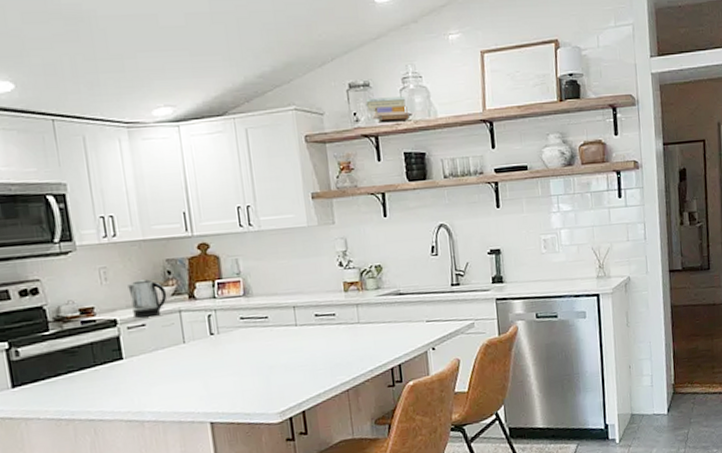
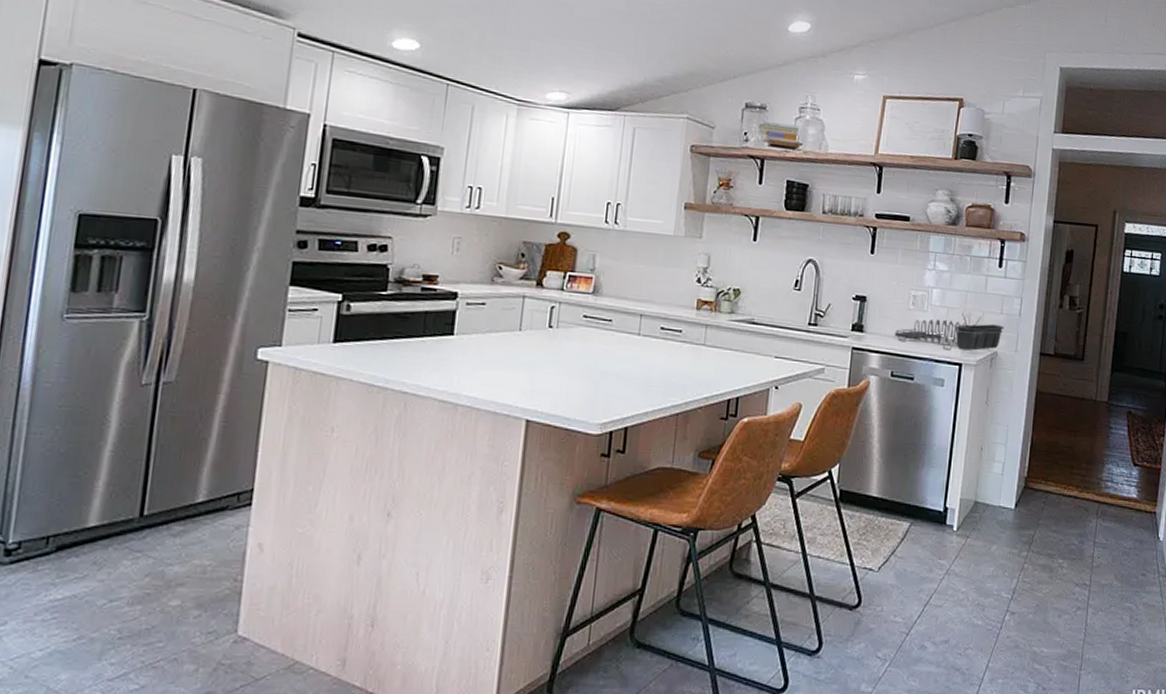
kettle: present [128,279,167,318] -> none [476,257,516,297]
dish rack: none [532,252,633,285] -> present [894,319,1005,351]

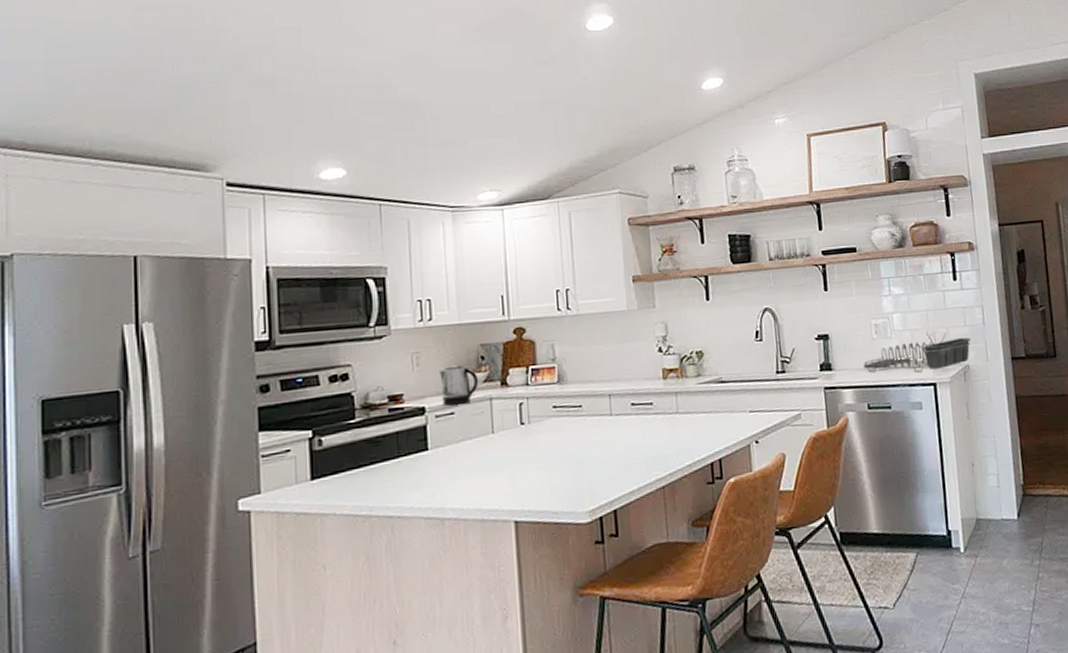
kettle: none [476,257,516,297] -> present [439,365,479,406]
books: present [757,121,800,151] -> none [689,179,735,206]

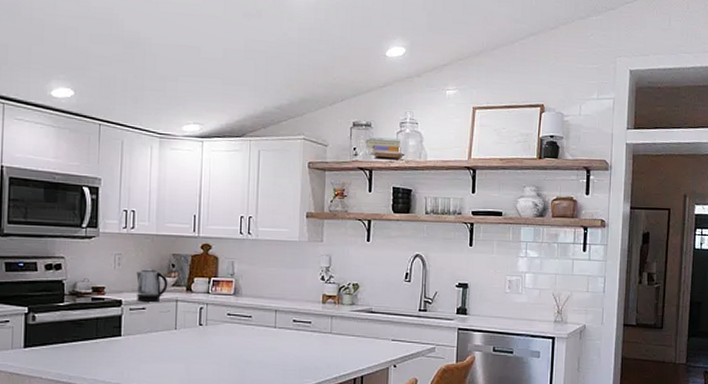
books: none [689,179,735,206] -> present [364,137,402,162]
dish rack: present [863,337,971,373] -> none [494,299,591,326]

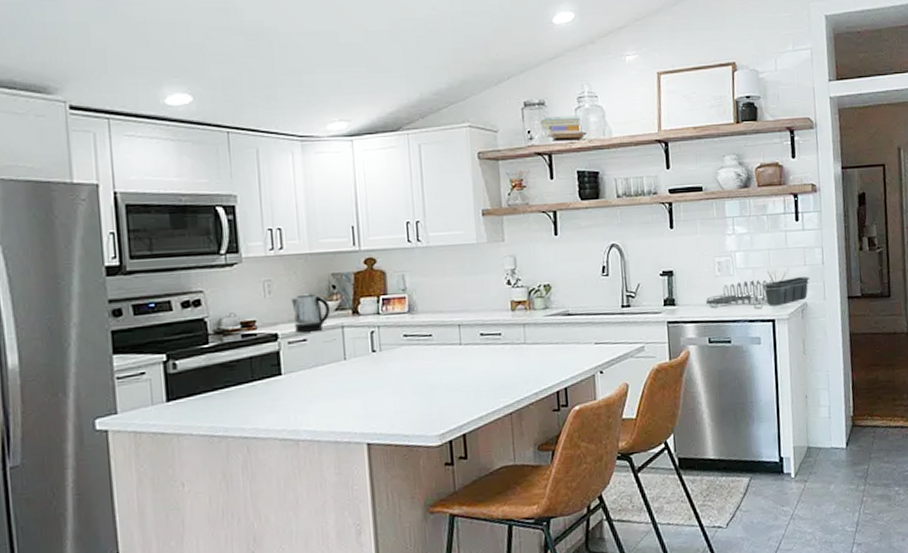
dish rack: none [494,299,591,326] -> present [705,277,810,309]

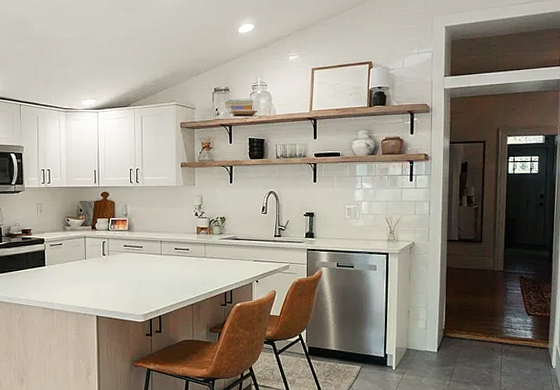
kettle: present [291,293,331,333] -> none [54,214,78,239]
dish rack: present [705,277,810,309] -> none [336,223,418,245]

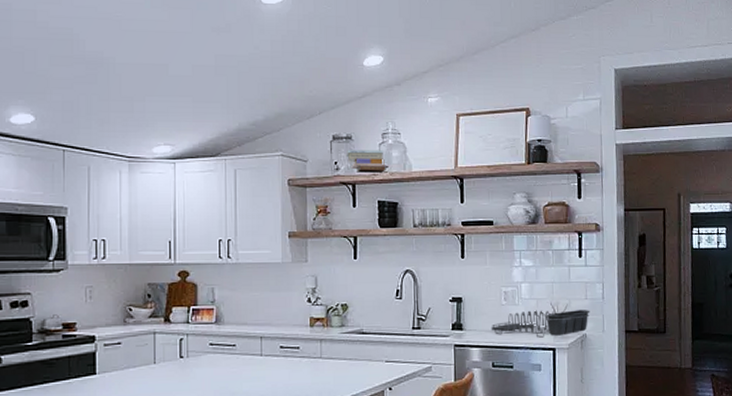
dish rack: none [336,223,418,245] -> present [491,310,590,338]

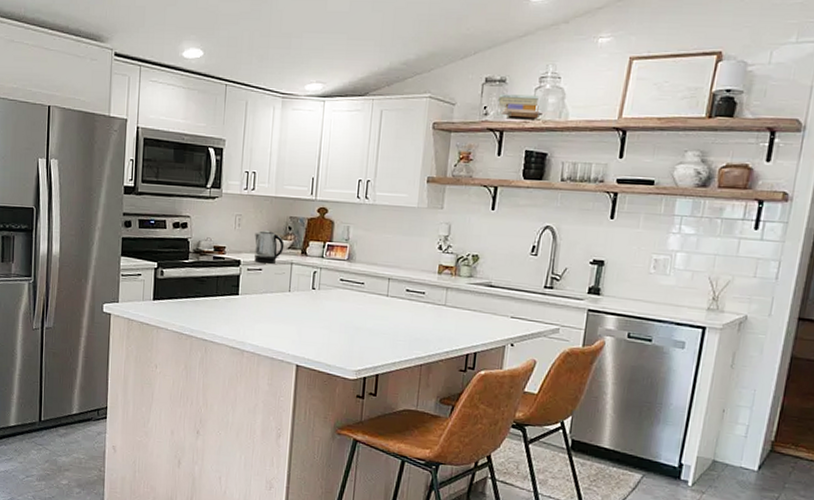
kettle: none [110,301,145,336] -> present [254,230,285,264]
dish rack: present [491,310,590,338] -> none [632,282,757,315]

